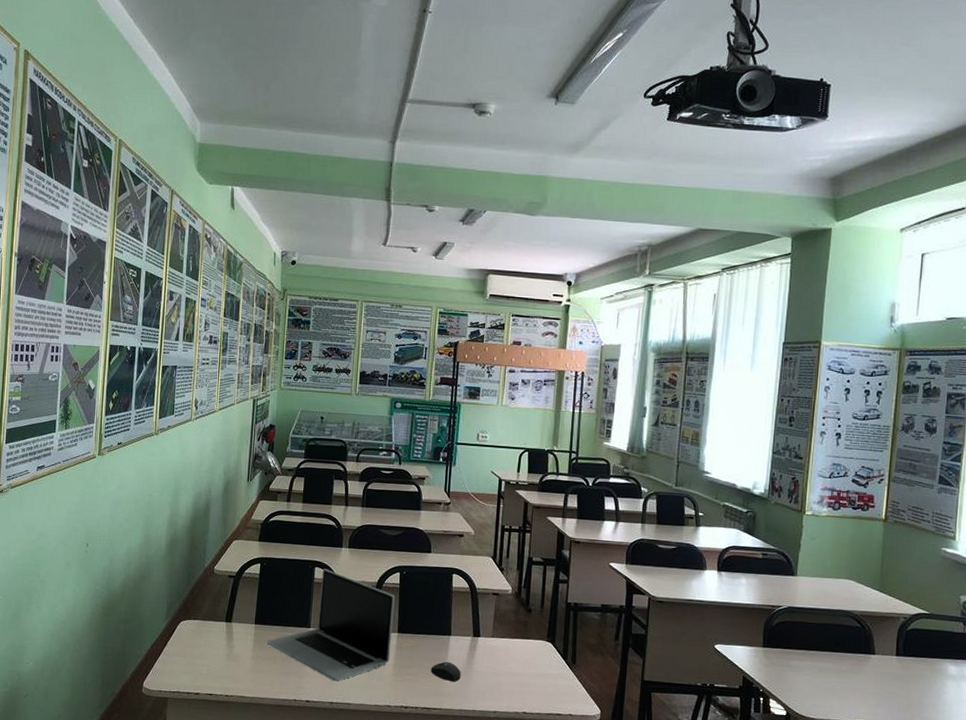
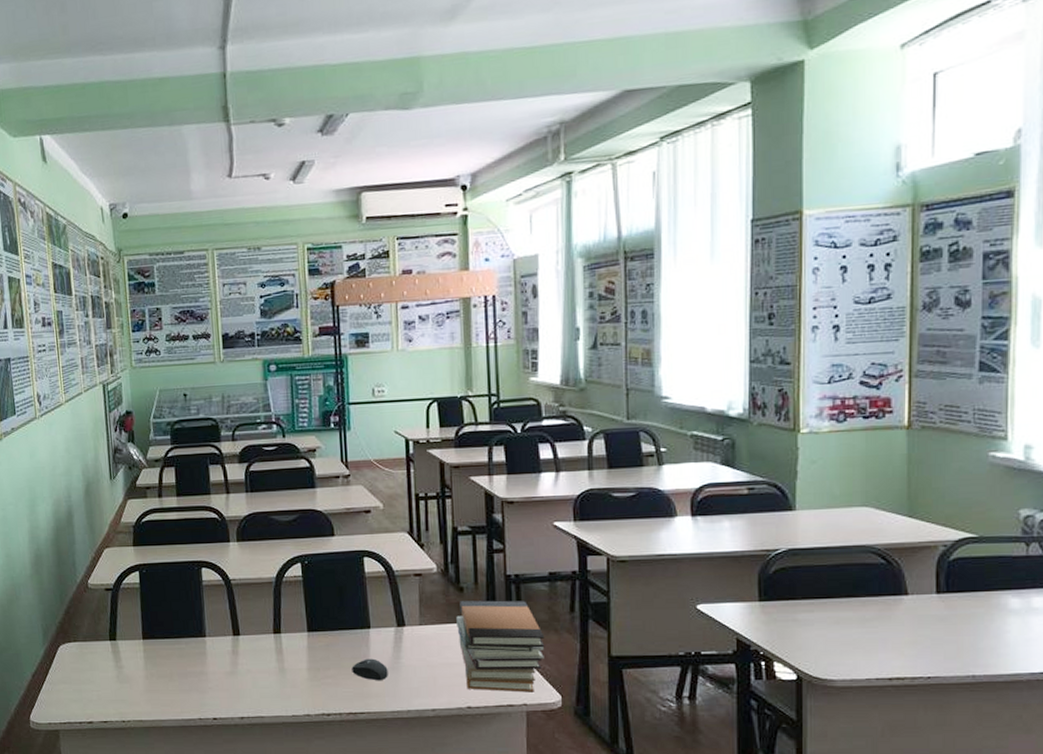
laptop: present [266,569,395,682] -> none [159,568,303,694]
book stack: none [522,620,593,705] -> present [456,600,545,693]

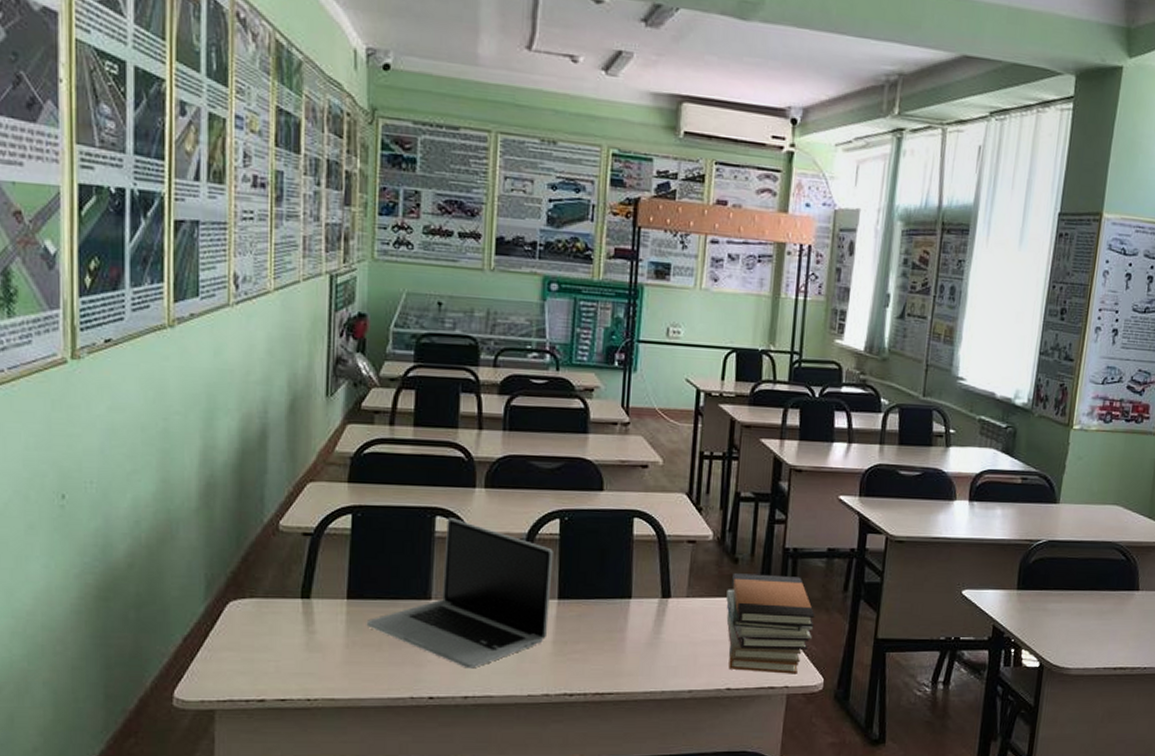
laptop: none [159,568,303,694] -> present [366,518,554,669]
mouse: present [352,658,388,681] -> none [604,632,646,658]

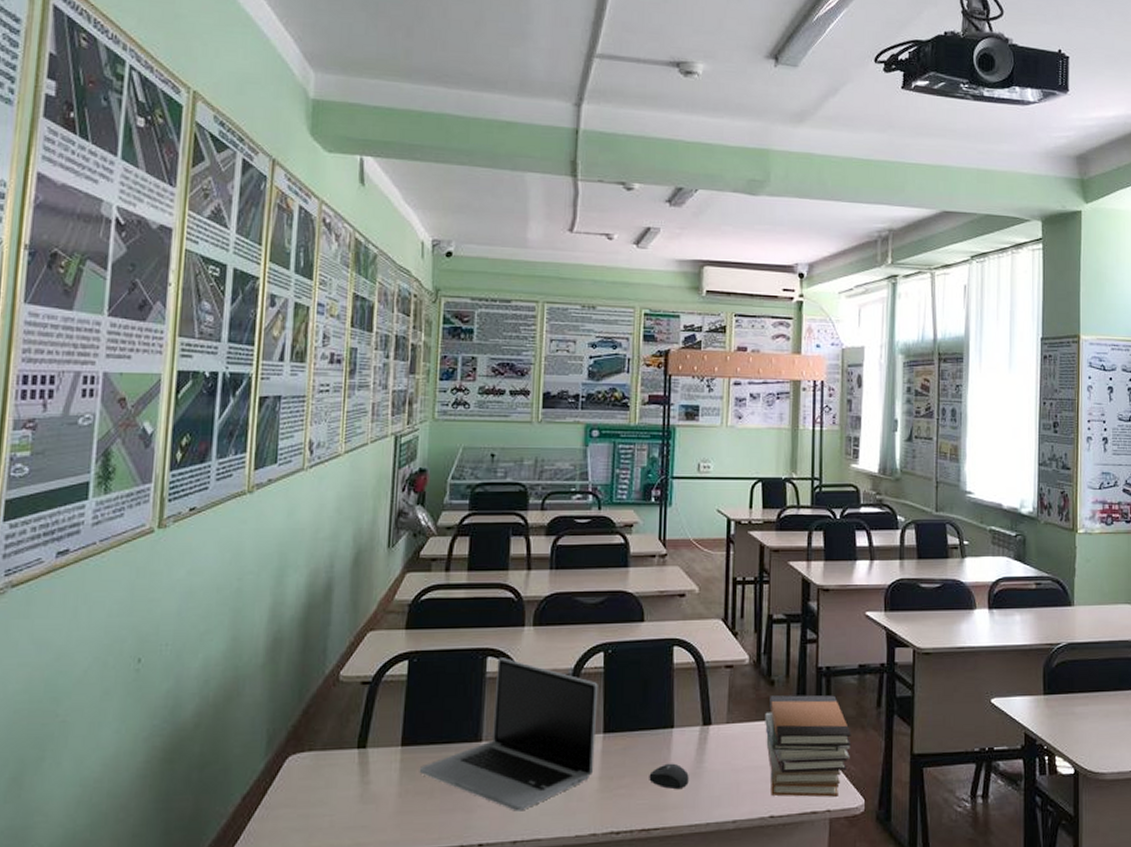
mouse: none [604,632,646,658] -> present [649,763,689,790]

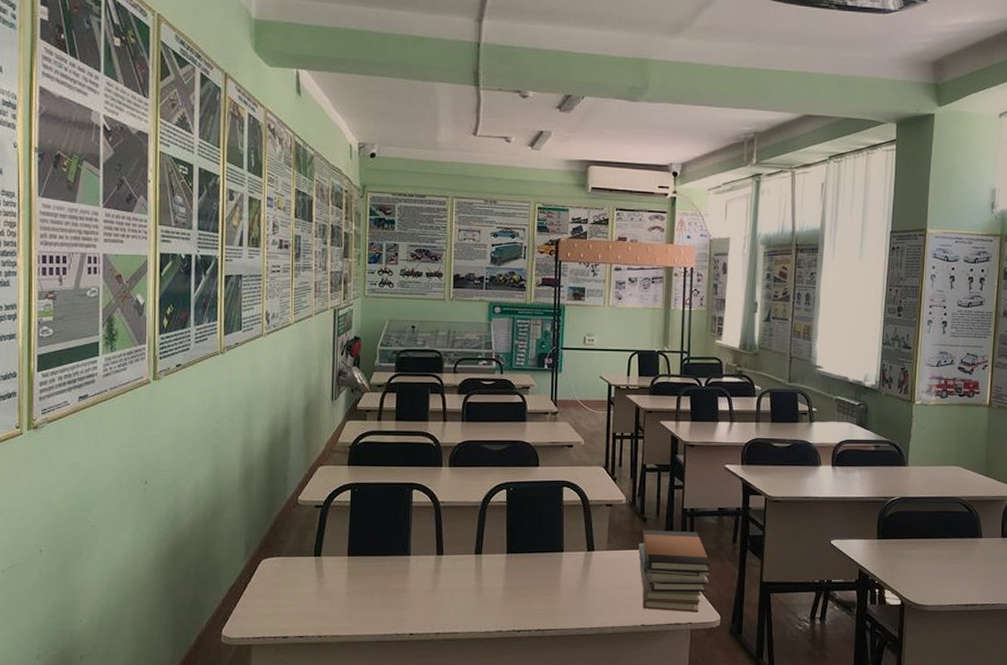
laptop: present [419,658,598,811] -> none [362,491,502,610]
mouse: present [649,763,689,790] -> none [544,579,576,600]

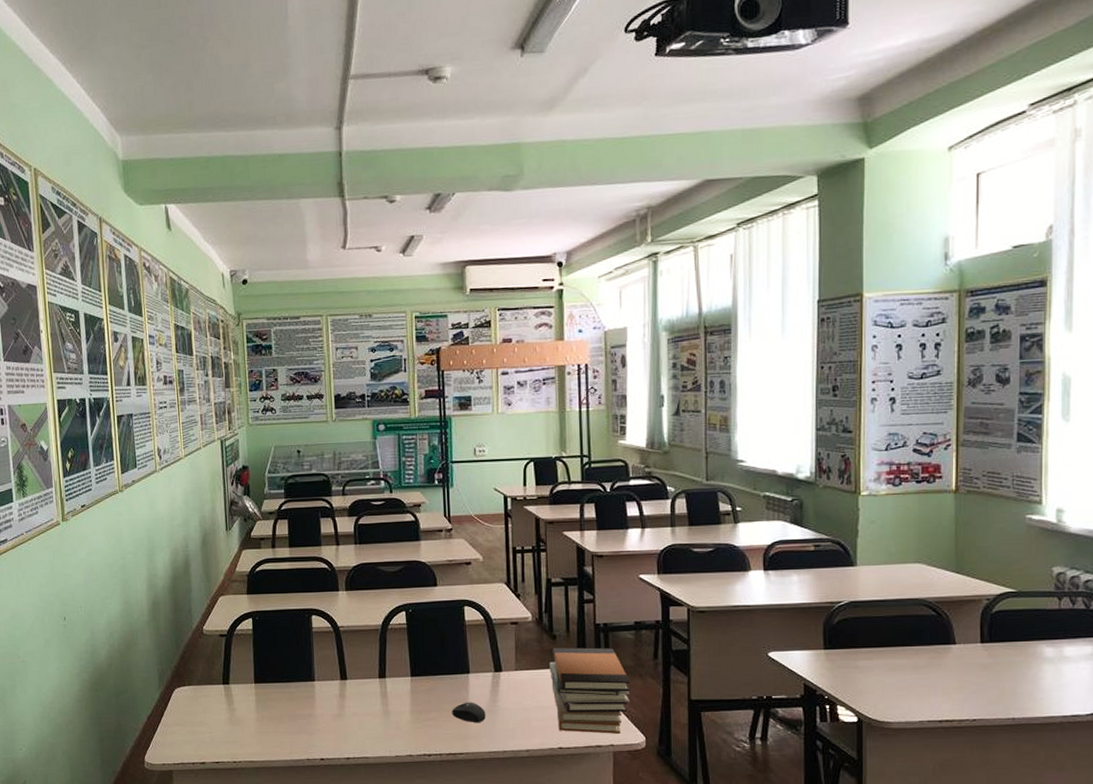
mouse: none [544,579,576,600] -> present [452,702,486,723]

